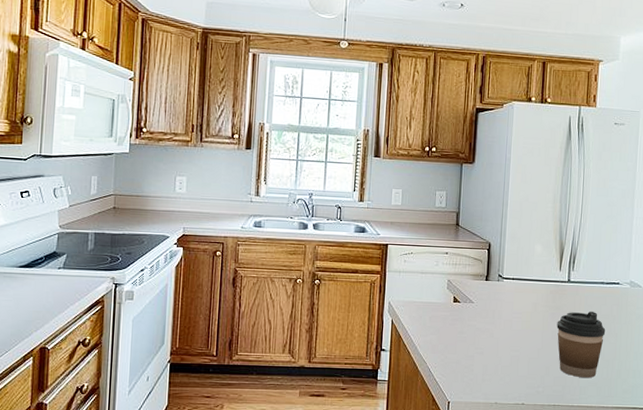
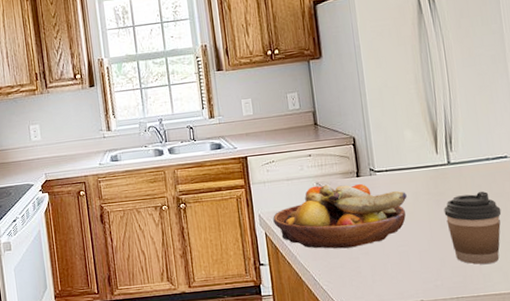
fruit bowl: none [401,282,527,346] -> present [273,183,407,249]

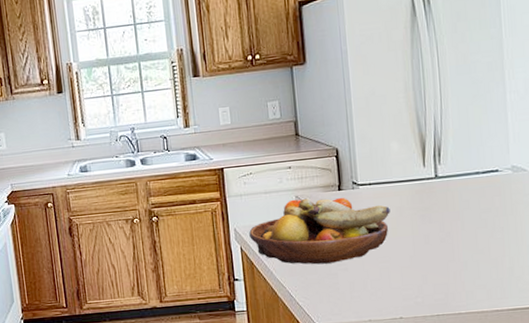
coffee cup: present [444,191,502,265] -> none [428,206,489,282]

